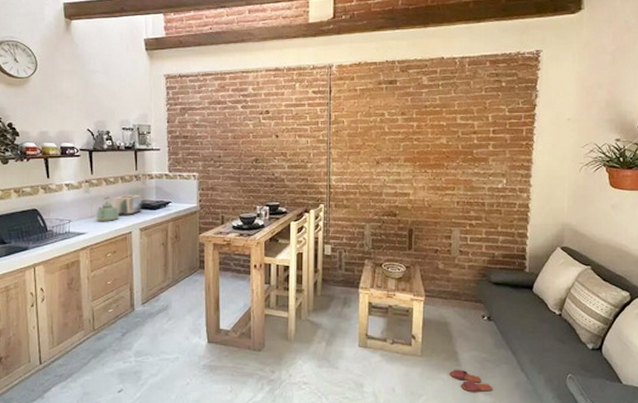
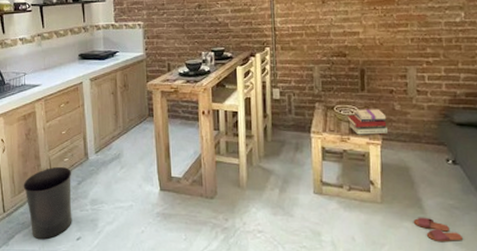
waste bin: none [62,317,116,392] -> present [23,166,72,240]
kettle: present [96,196,120,222] -> none [49,48,71,74]
toaster: present [114,194,144,216] -> none [64,45,92,67]
books: none [394,267,432,292] -> present [347,109,389,135]

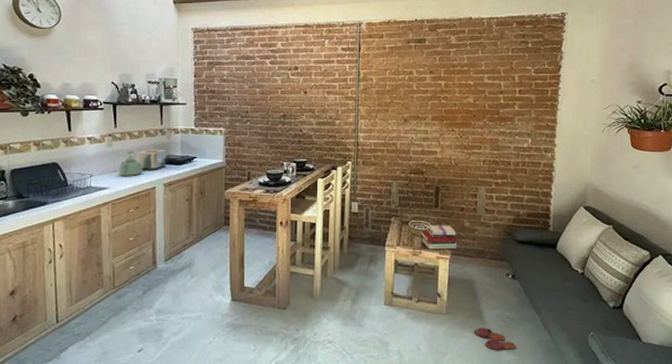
waste bin: present [23,166,72,240] -> none [81,274,138,352]
kettle: none [49,48,71,74] -> present [119,151,143,177]
toaster: none [64,45,92,67] -> present [137,149,168,171]

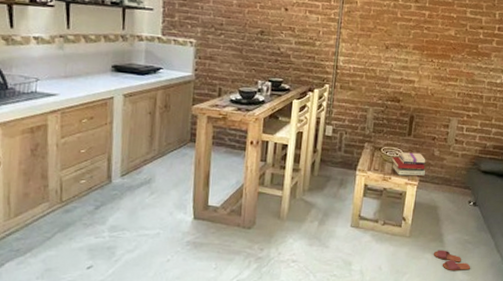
kettle: present [119,151,143,177] -> none [71,55,100,85]
toaster: present [137,149,168,171] -> none [93,55,130,80]

